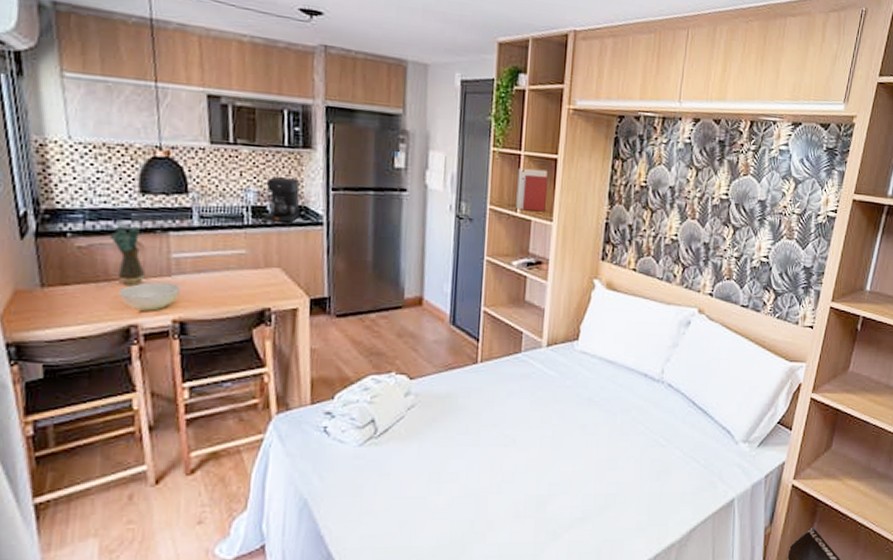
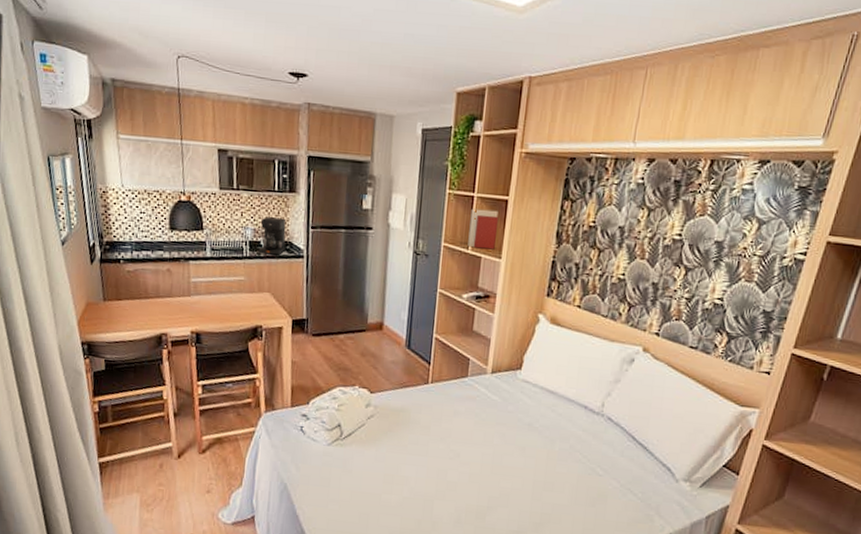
vase: present [109,224,146,287] -> none [148,254,173,304]
bowl: present [118,282,180,311] -> none [154,300,197,323]

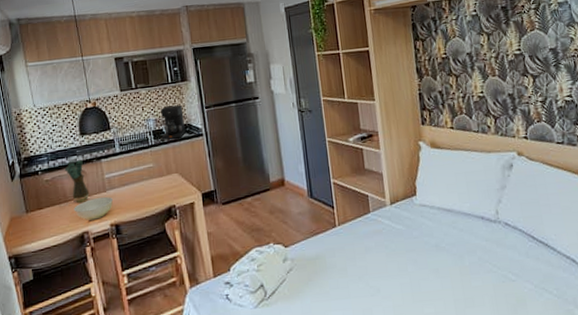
vase: none [148,254,173,304] -> present [64,159,90,204]
bowl: none [154,300,197,323] -> present [74,197,113,221]
books: present [468,208,499,250] -> none [340,61,368,97]

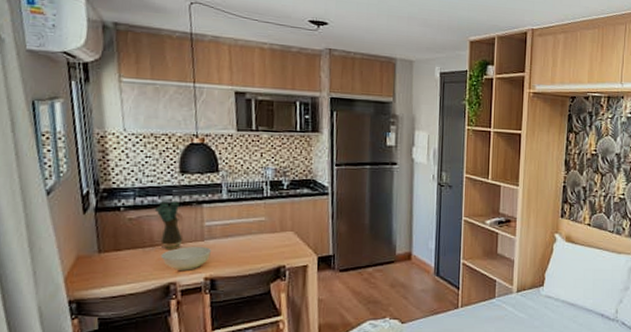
coffee maker: present [161,105,186,140] -> none [279,156,310,194]

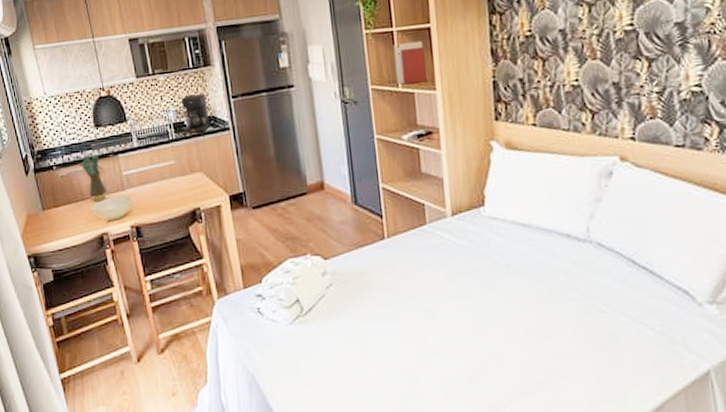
coffee maker: none [279,156,310,194] -> present [182,94,210,134]
books: none [488,142,514,178] -> present [393,40,427,85]

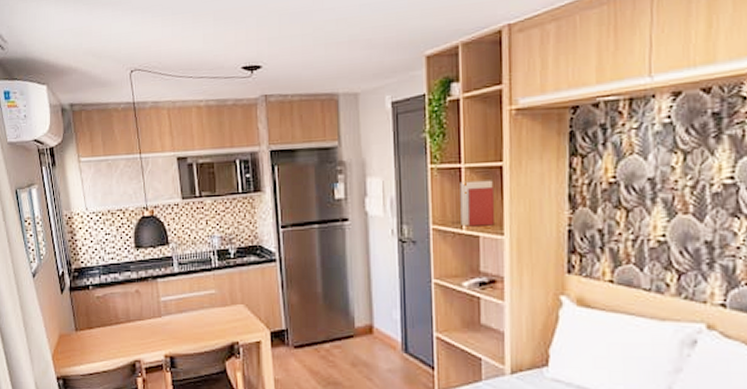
vase: present [80,153,108,203] -> none [117,276,143,328]
bowl: present [91,196,132,221] -> none [125,323,168,348]
coffee maker: present [182,94,210,134] -> none [227,221,256,262]

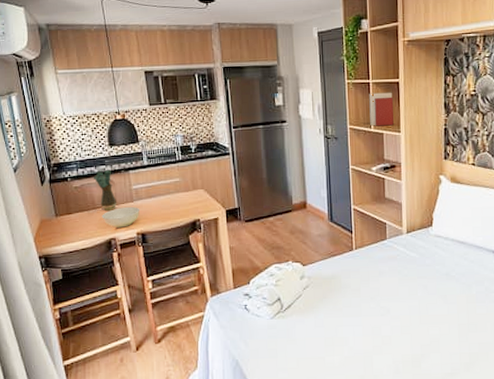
vase: none [117,276,143,328] -> present [93,169,117,212]
bowl: none [125,323,168,348] -> present [102,207,139,228]

